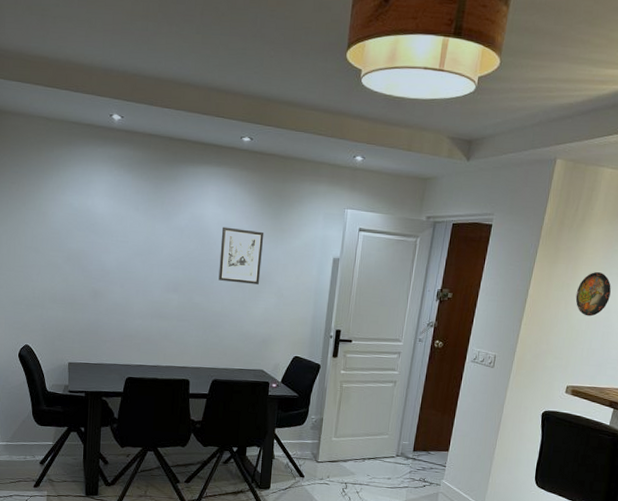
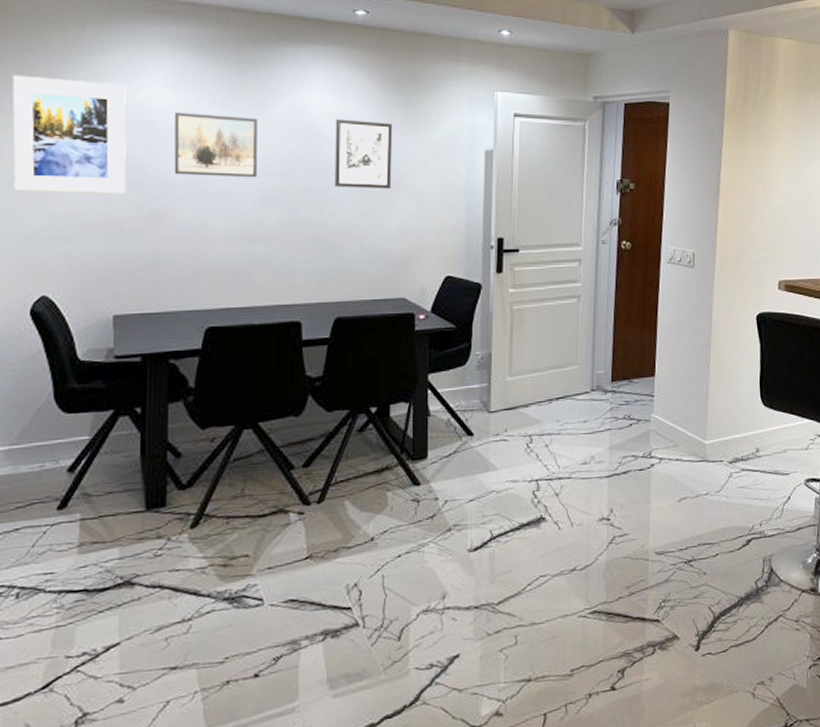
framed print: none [7,184,79,276] -> present [12,74,127,194]
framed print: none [109,217,167,270] -> present [174,113,257,178]
decorative plate: present [575,272,611,317] -> none [772,150,808,199]

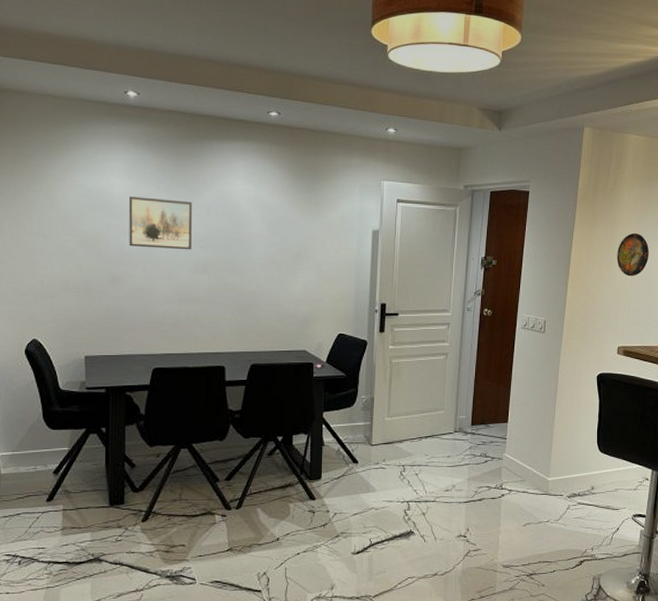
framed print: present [12,74,127,194] -> none [9,165,94,261]
wall art: present [335,119,393,188] -> none [252,203,298,261]
decorative plate: none [772,150,808,199] -> present [617,233,649,277]

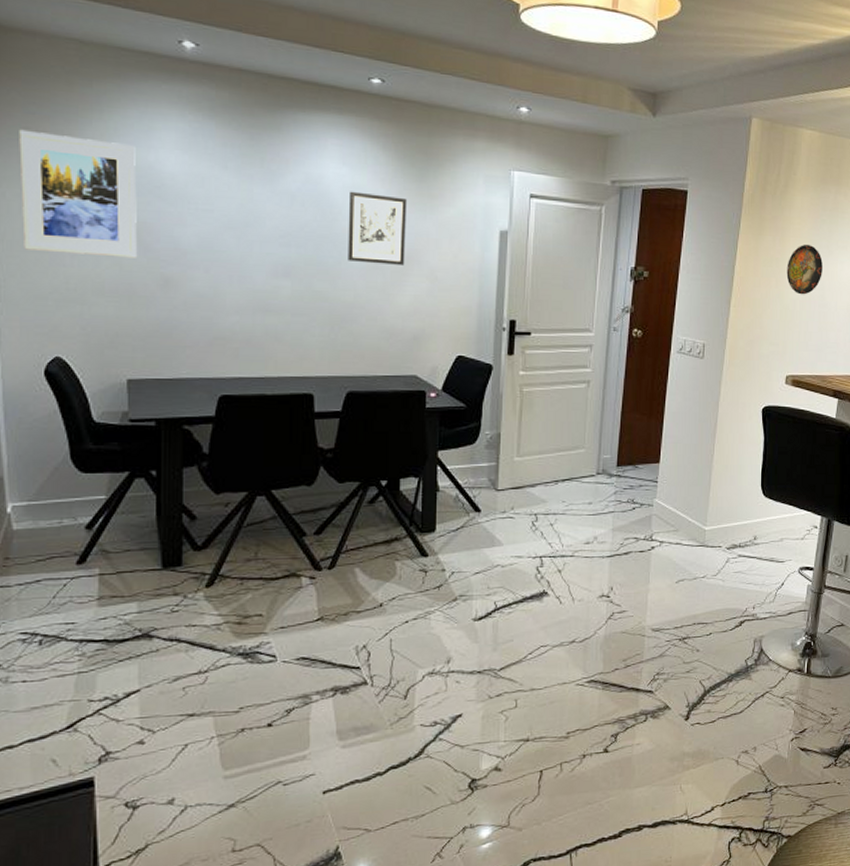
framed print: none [9,165,94,261] -> present [19,129,138,258]
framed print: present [129,197,192,250] -> none [186,177,270,248]
wall art: none [252,203,298,261] -> present [348,191,408,265]

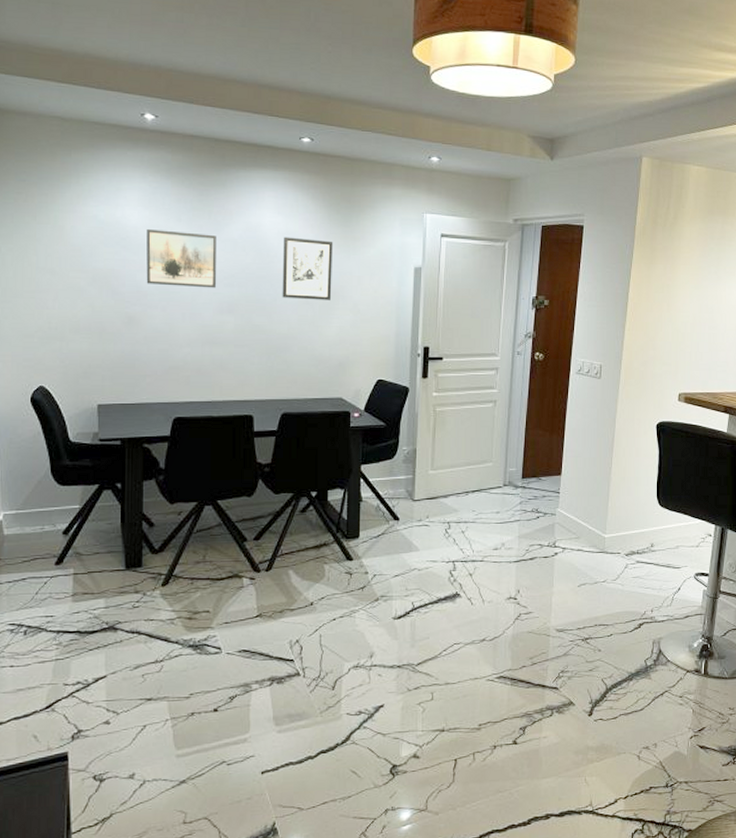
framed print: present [19,129,138,258] -> none [12,194,107,300]
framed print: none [186,177,270,248] -> present [146,229,216,288]
decorative plate: present [786,245,823,295] -> none [677,271,711,318]

